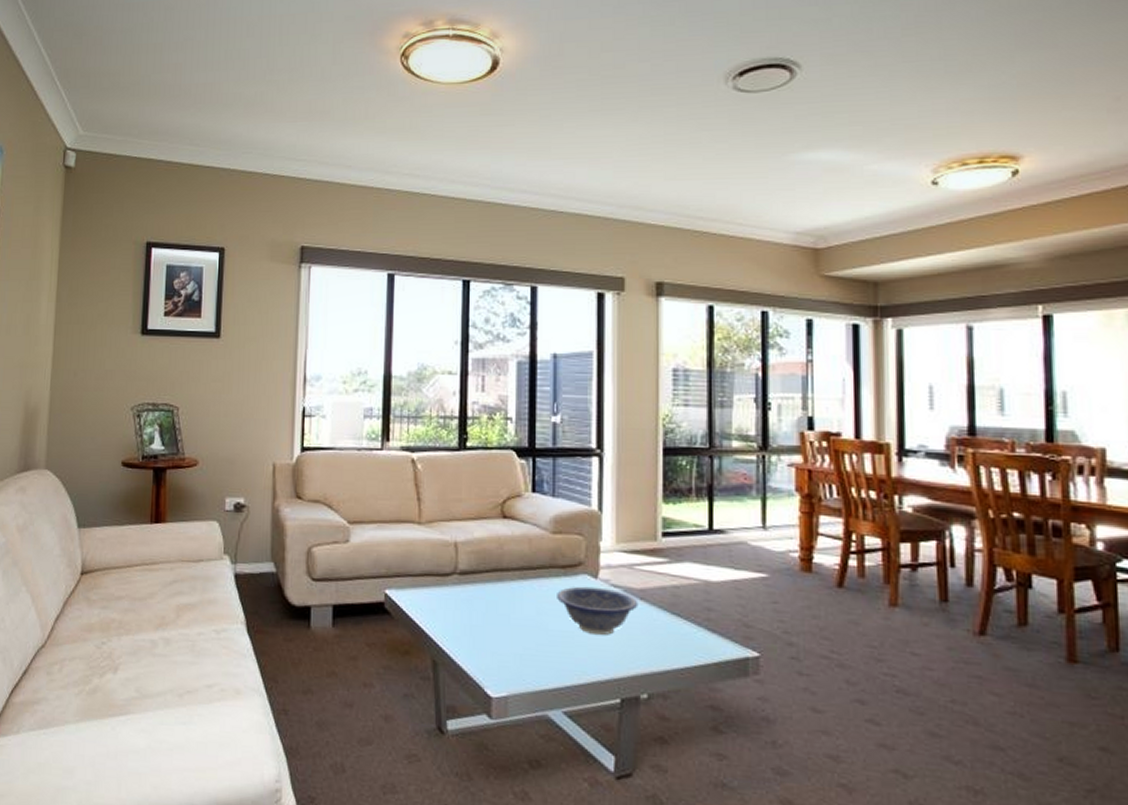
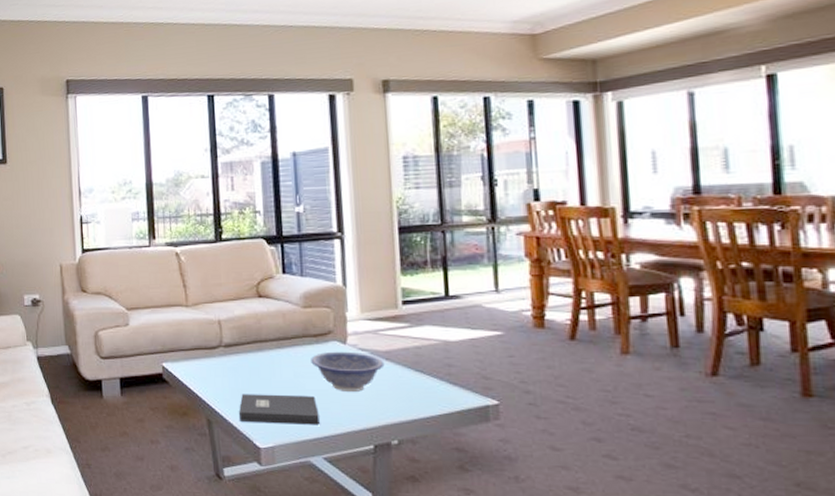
book: none [471,631,561,673] -> present [239,393,320,425]

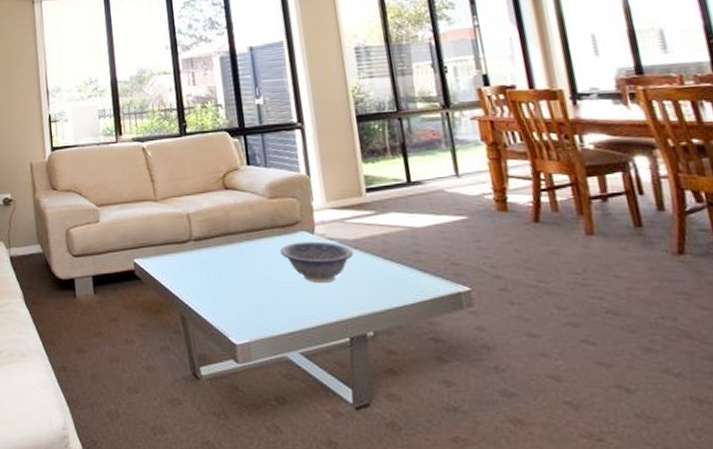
book: present [239,393,320,425] -> none [212,287,294,319]

